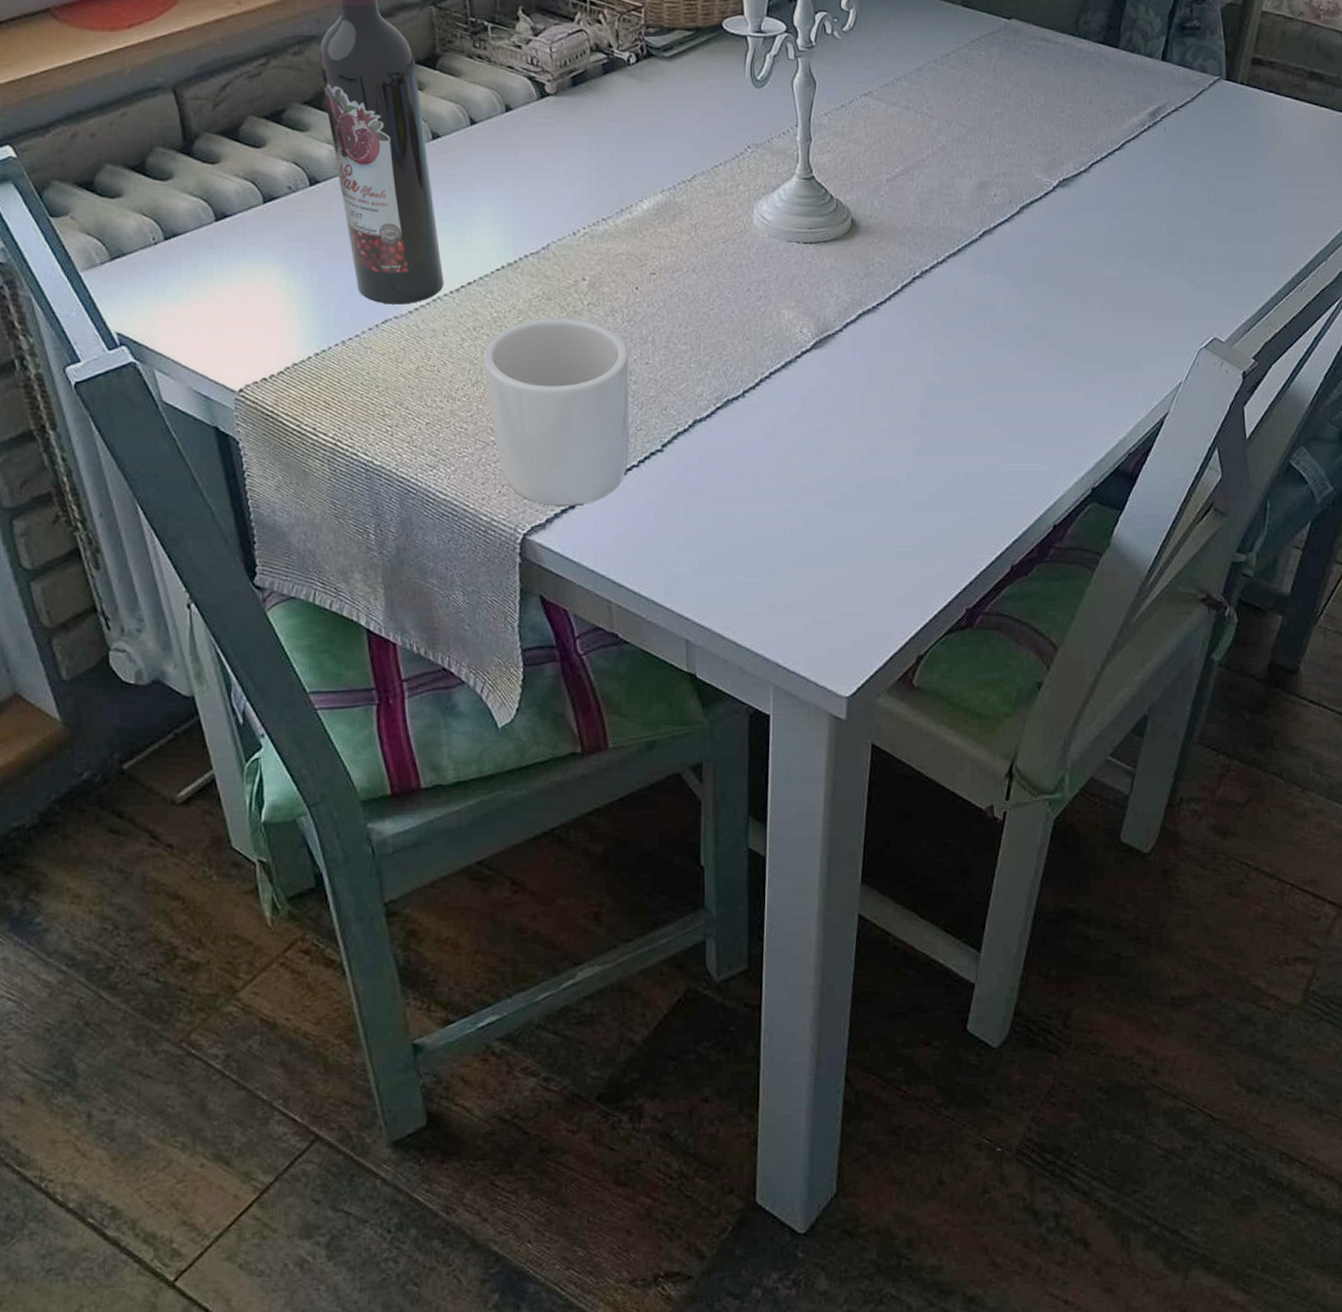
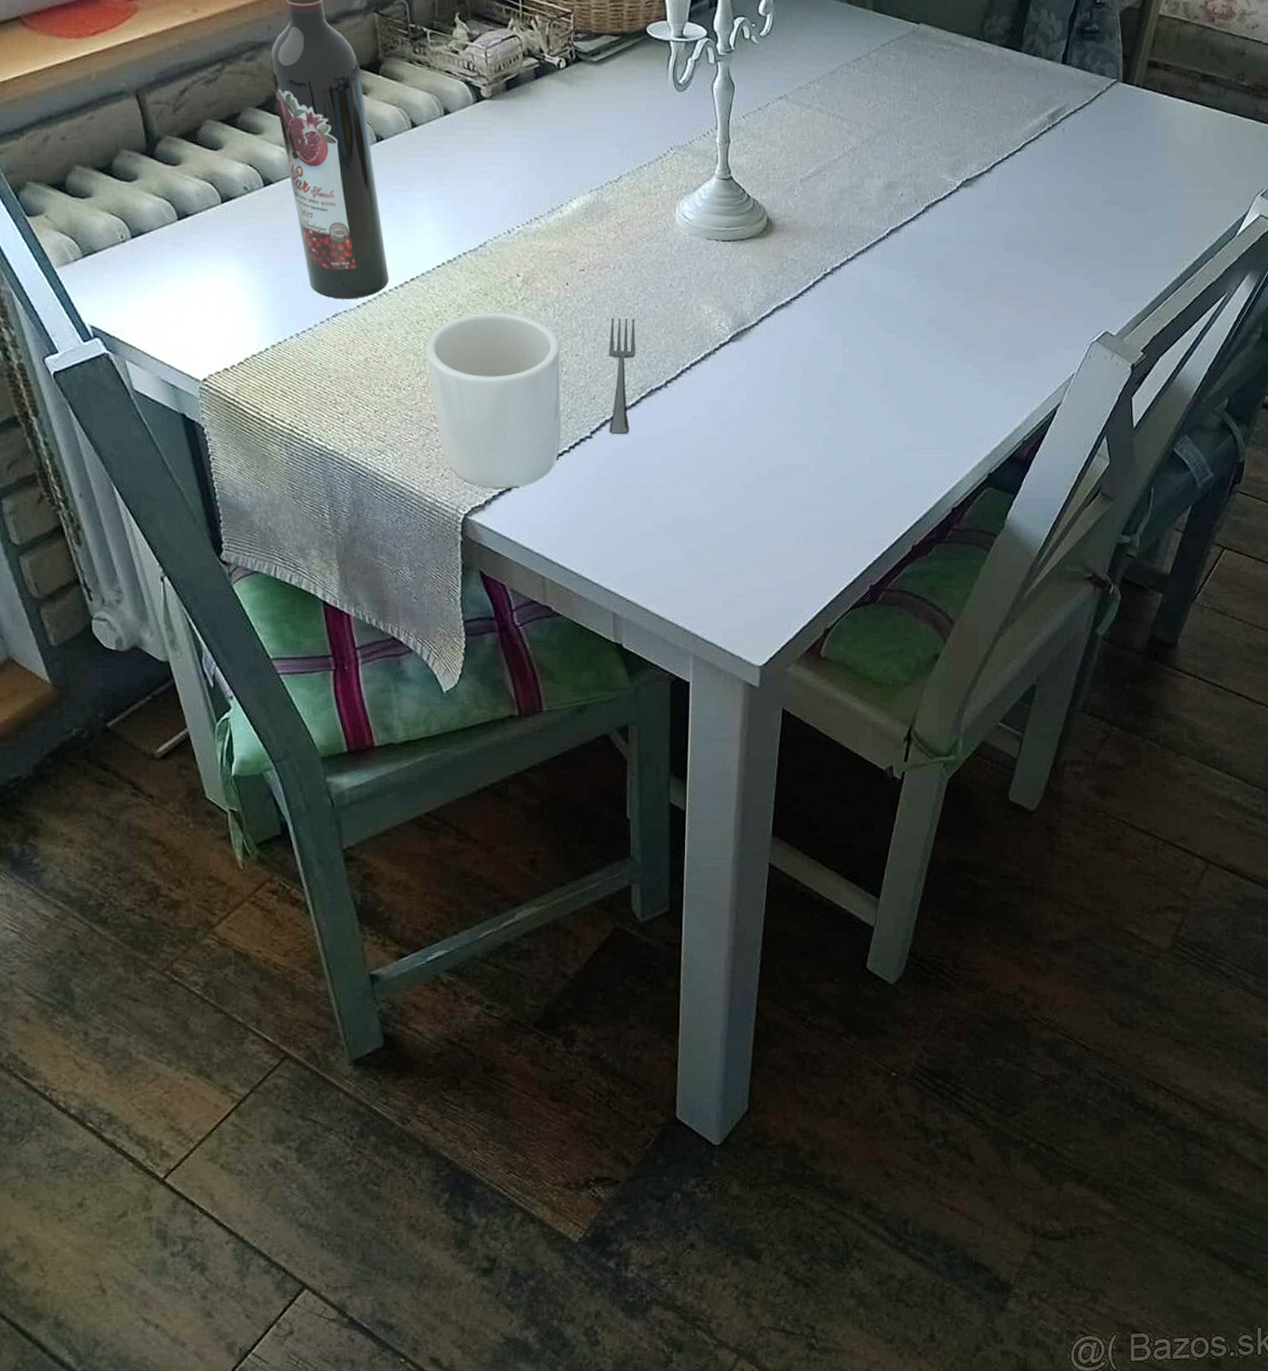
fork: none [681,324,711,448] -> present [608,318,636,435]

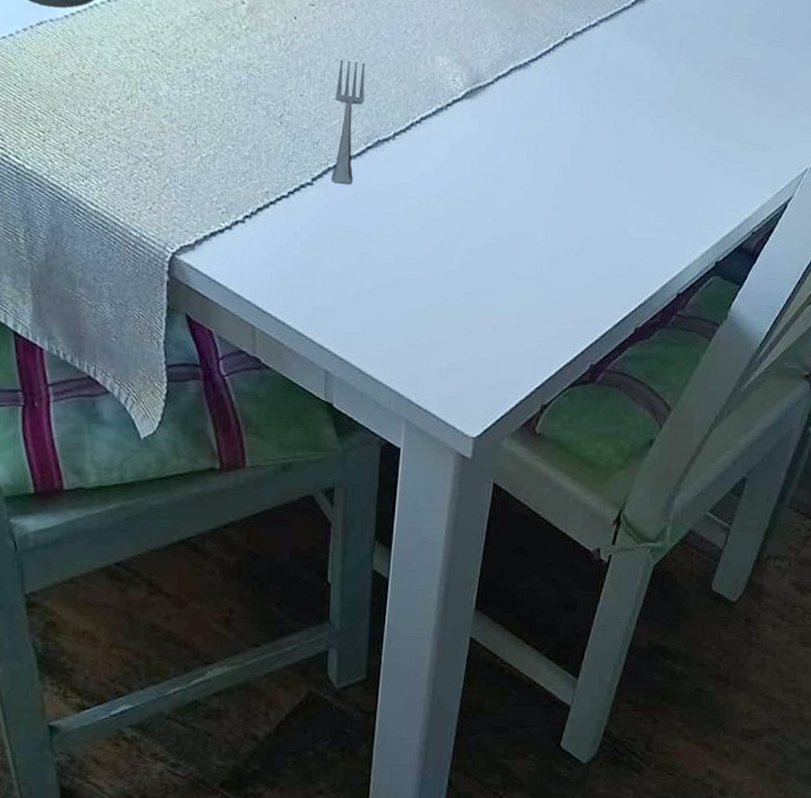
mug: present [425,311,561,489] -> none [138,38,284,230]

